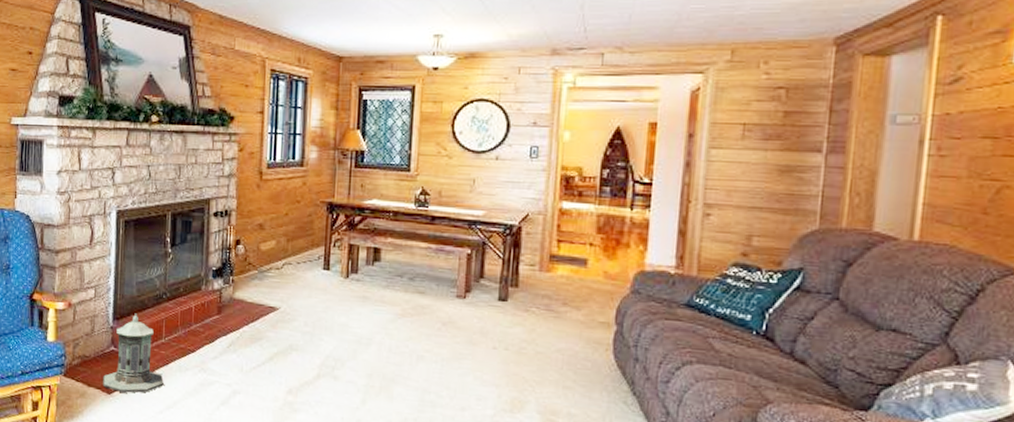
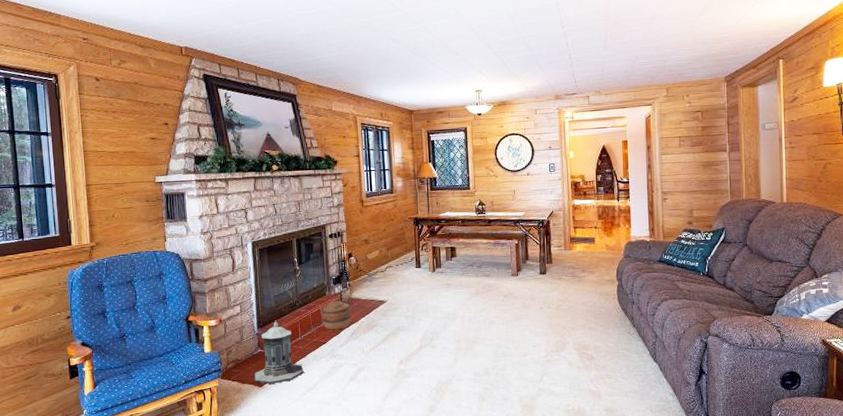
basket: none [193,299,232,337] -> present [321,300,352,330]

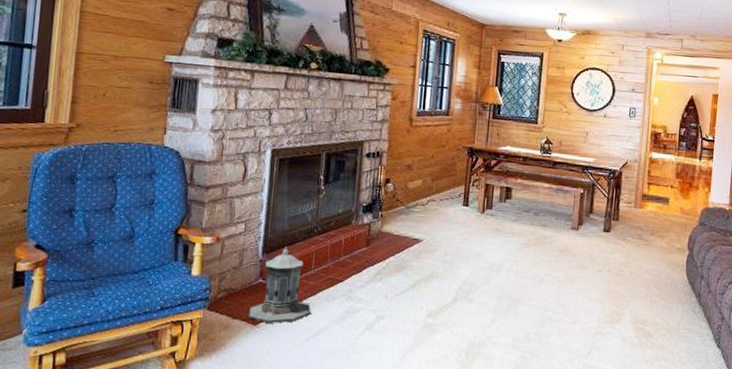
basket: present [321,300,352,330] -> none [342,232,379,267]

